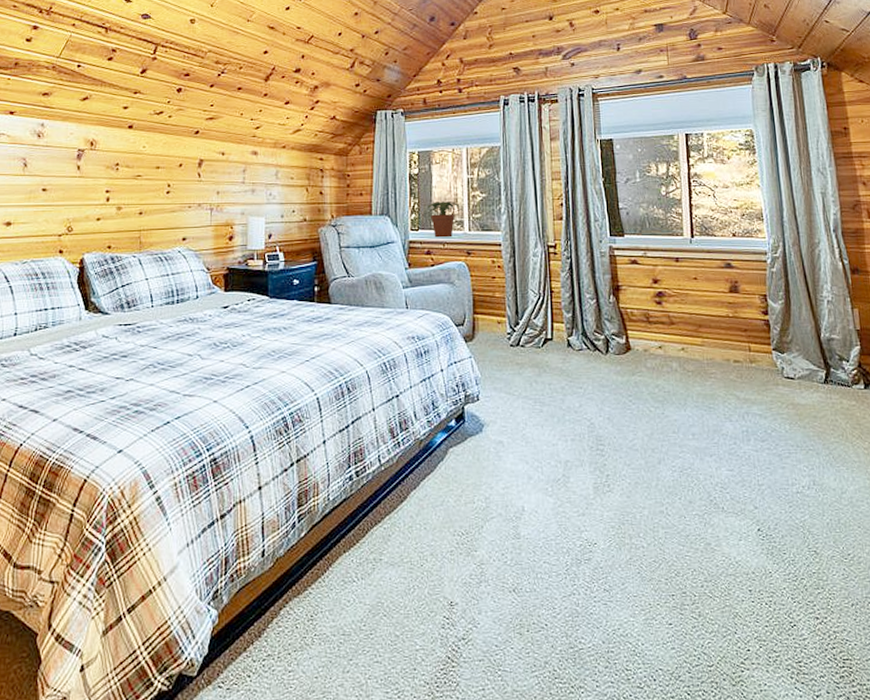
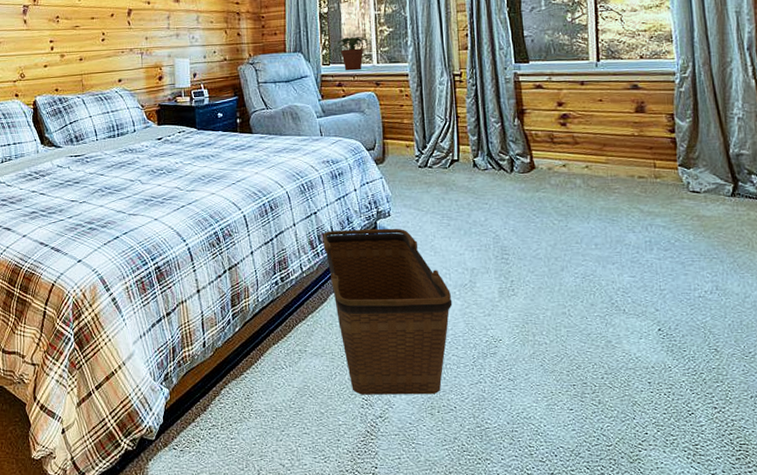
bicycle basket: none [405,414,545,612] -> present [323,228,453,395]

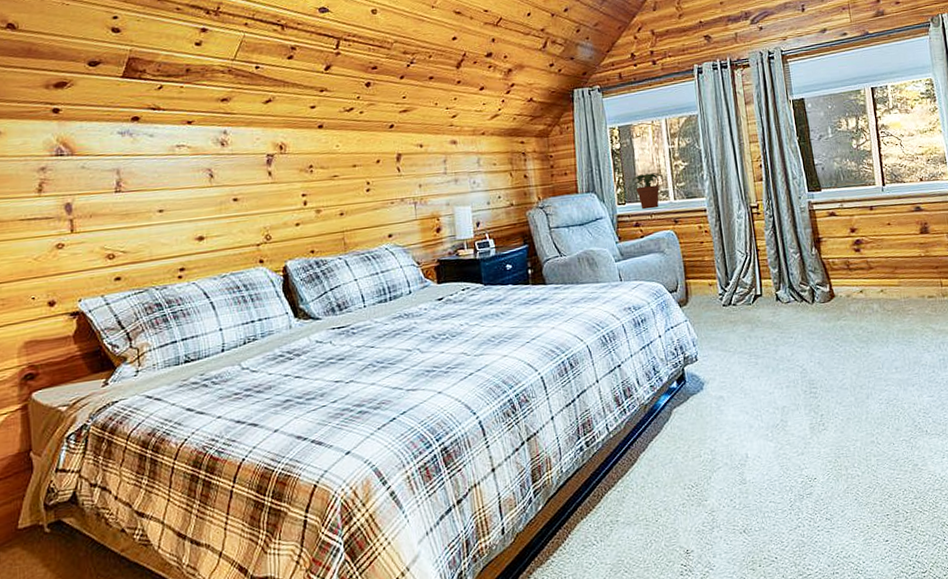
bicycle basket: present [323,228,453,395] -> none [628,373,766,561]

